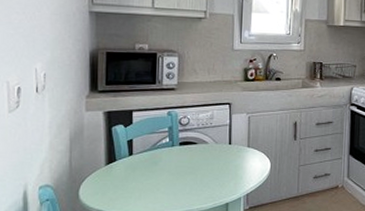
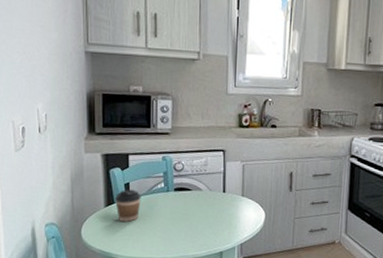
coffee cup: none [117,146,145,179] -> present [115,189,141,222]

